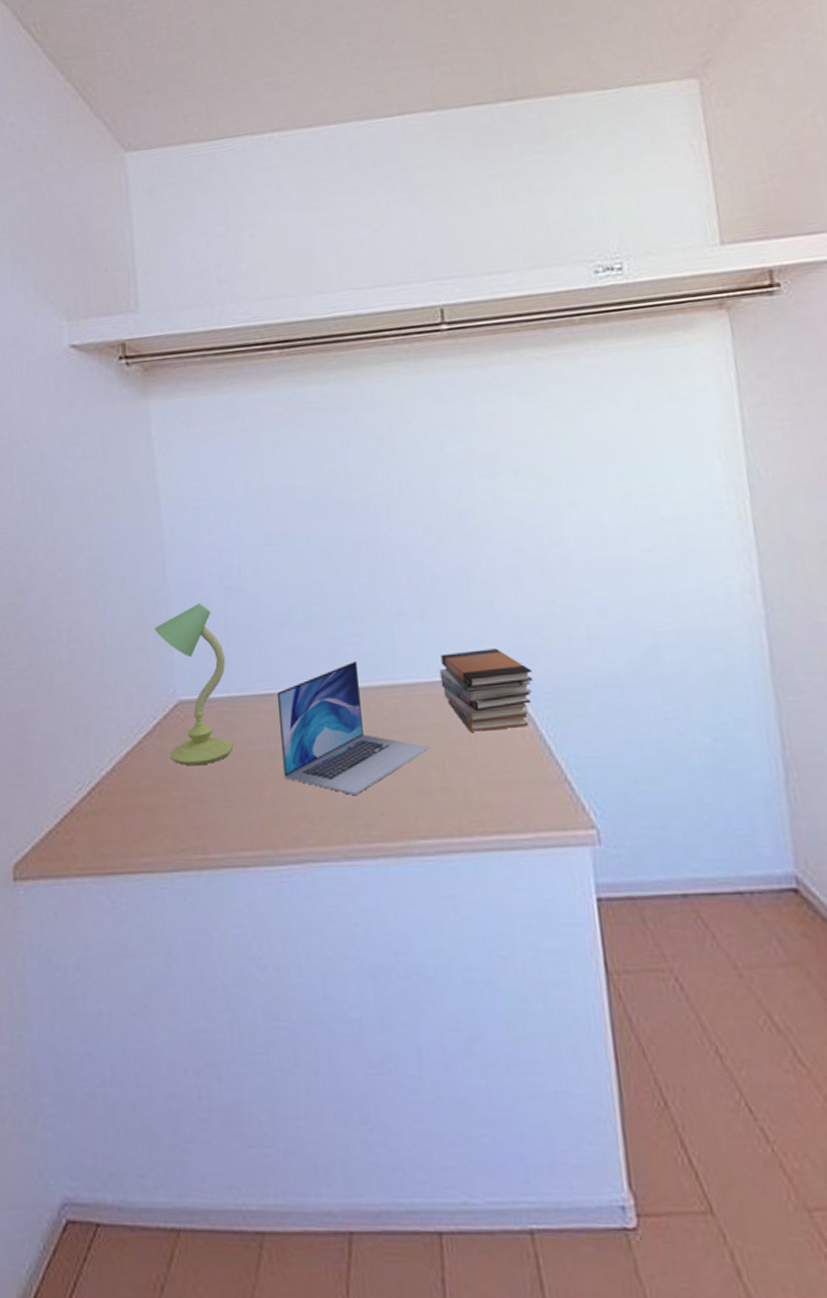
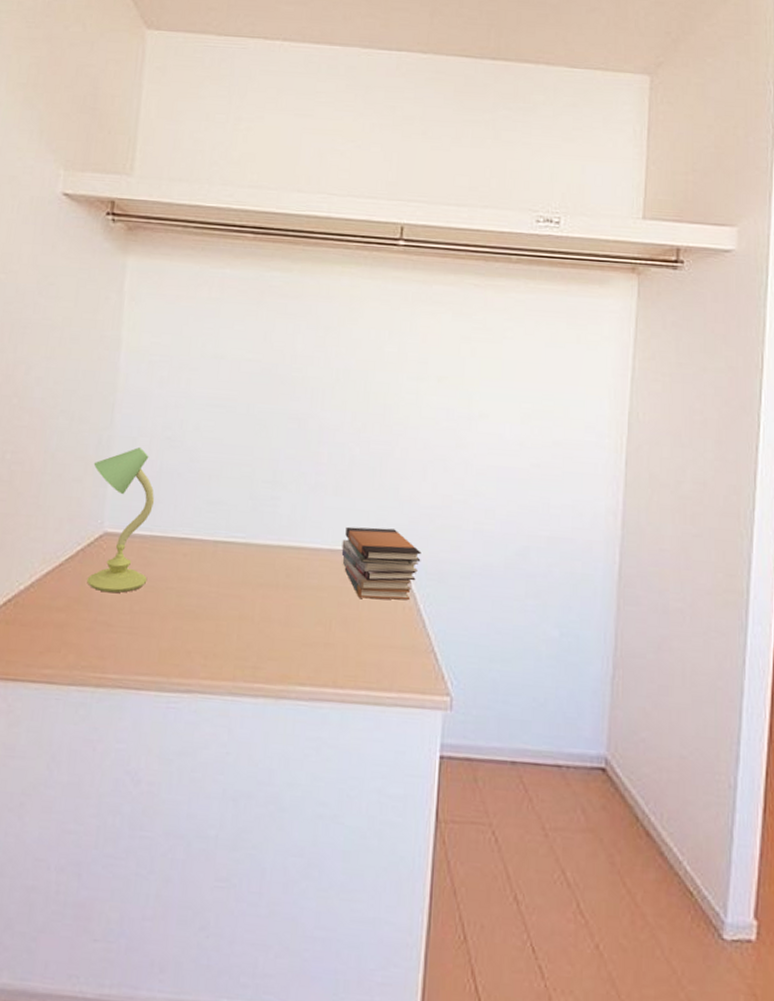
laptop: present [276,661,431,796] -> none [188,521,322,640]

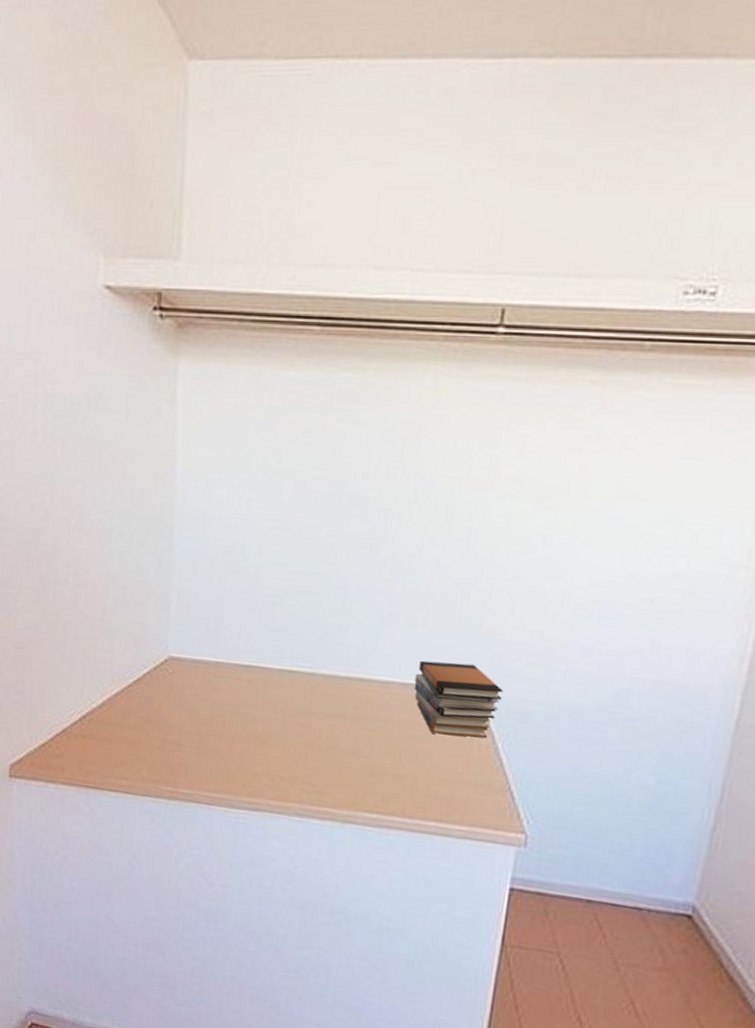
table lamp: present [87,447,155,594] -> none [155,572,218,716]

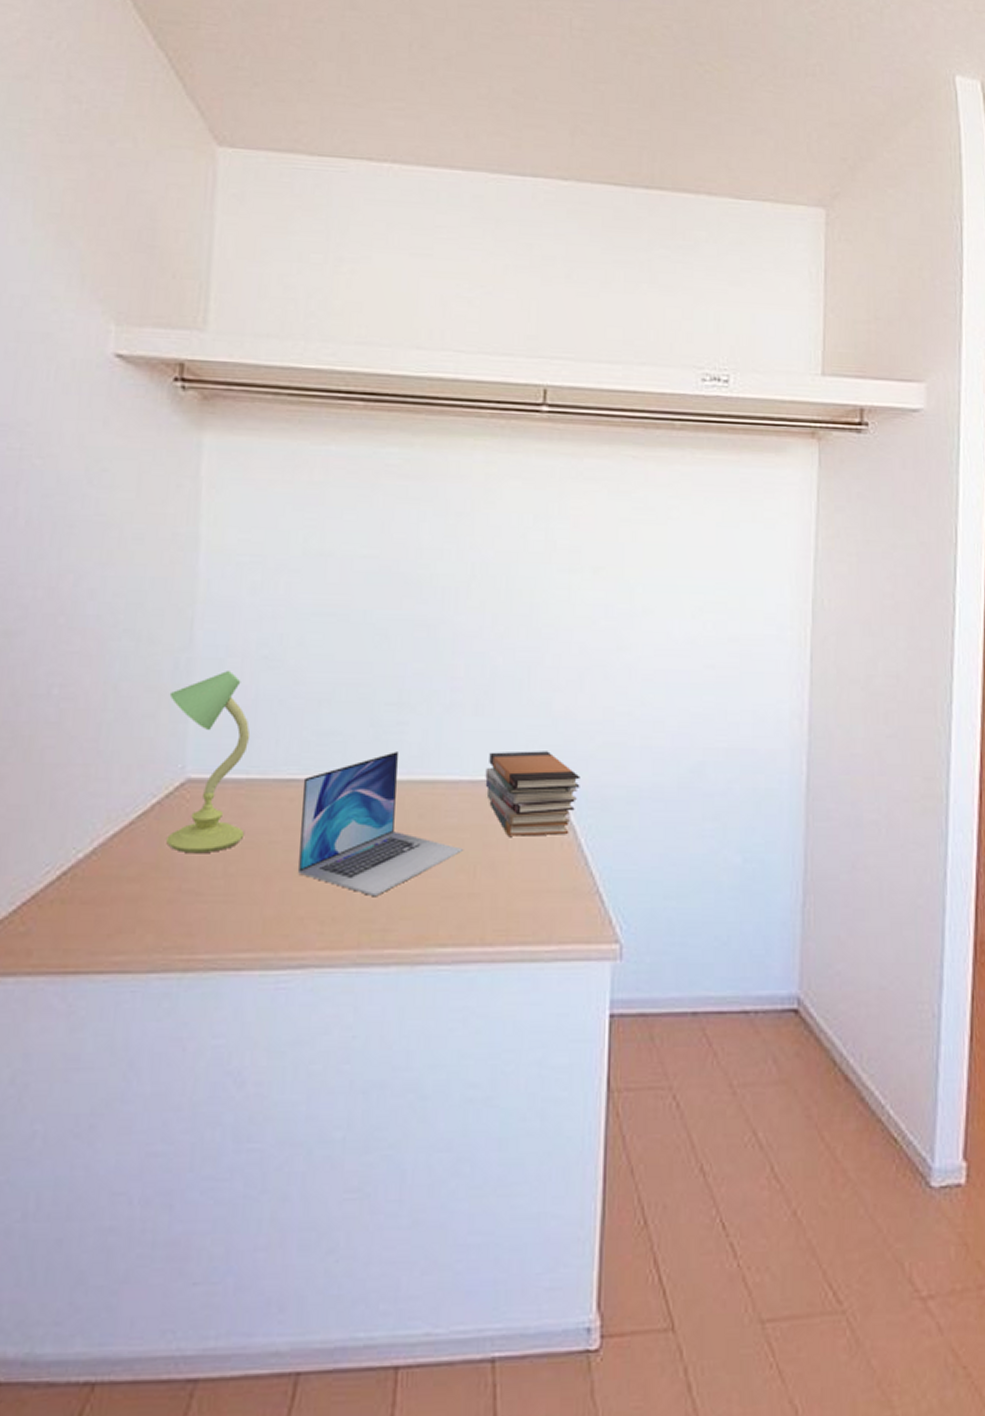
table lamp: none [155,572,218,716] -> present [166,671,251,854]
laptop: none [255,651,392,767] -> present [298,752,464,897]

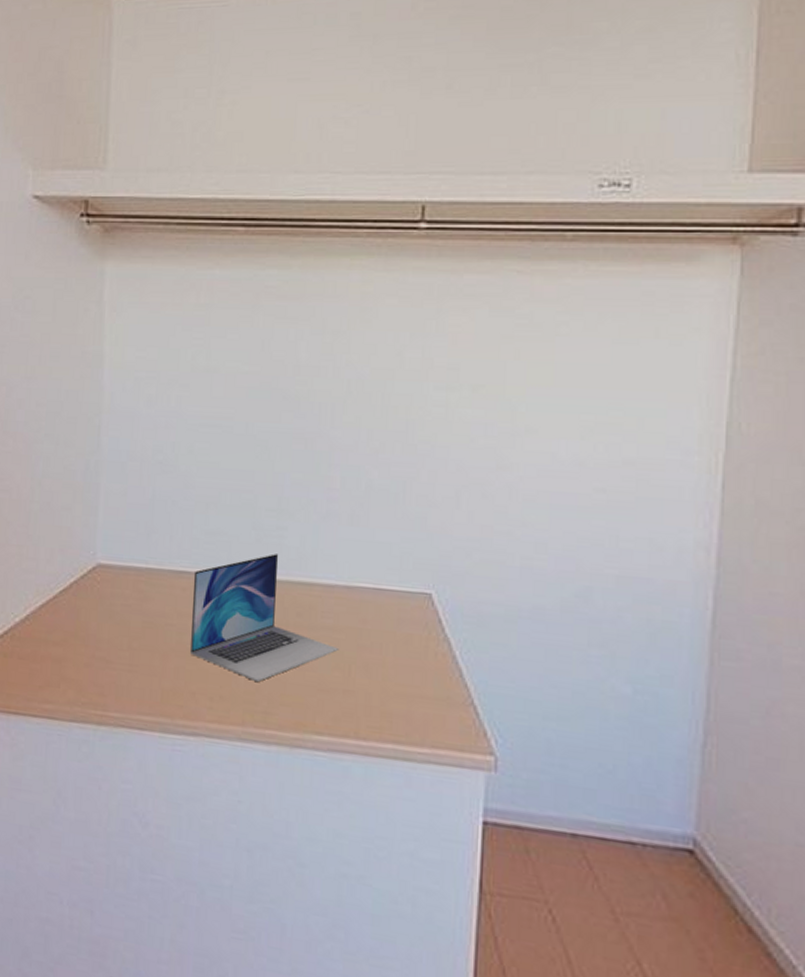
table lamp: present [166,671,251,854] -> none [82,473,149,629]
book stack: present [485,751,580,836] -> none [360,560,456,646]

